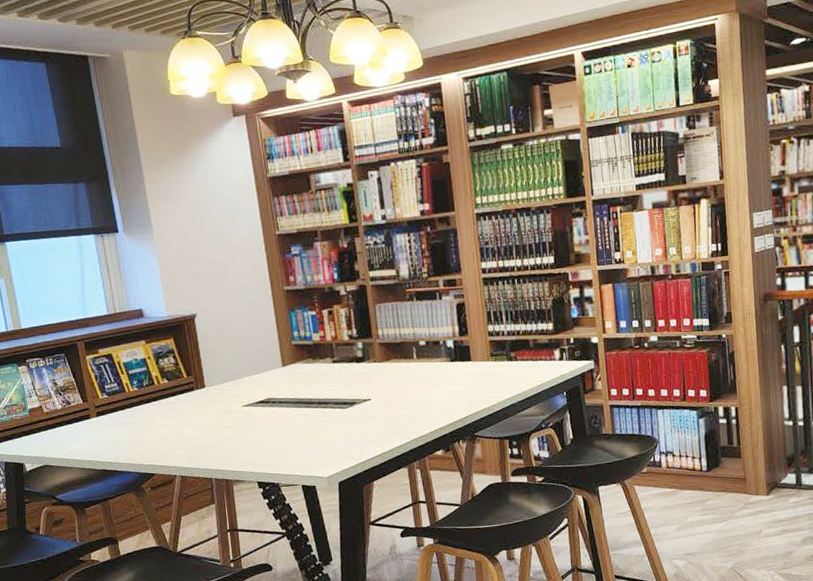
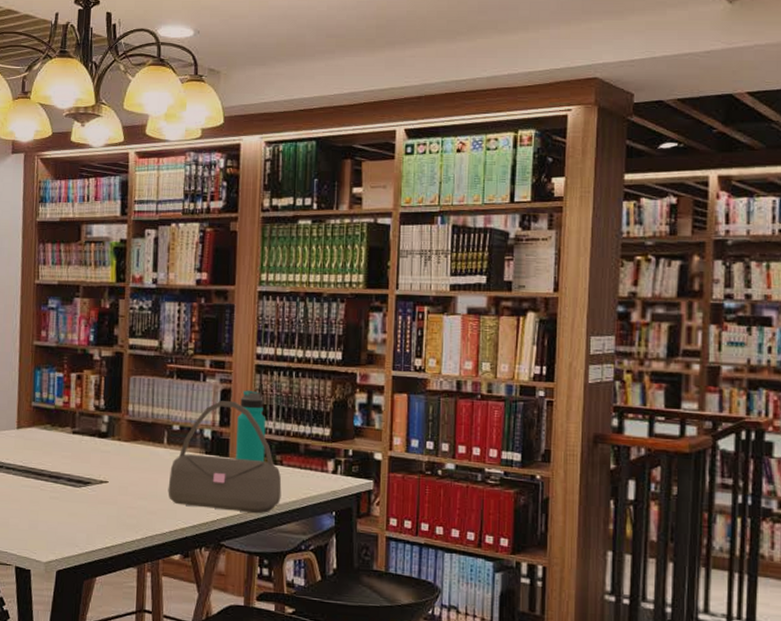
handbag: none [422,313,520,409] -> present [168,401,282,514]
water bottle: none [473,300,502,362] -> present [236,390,266,462]

